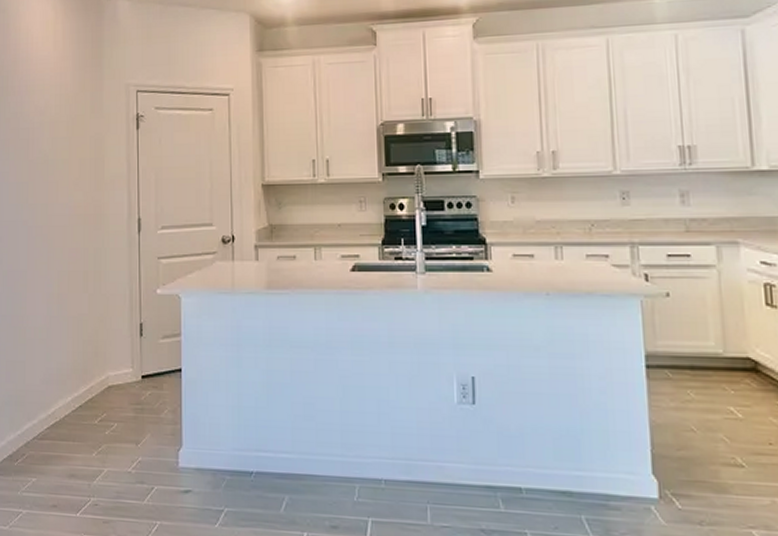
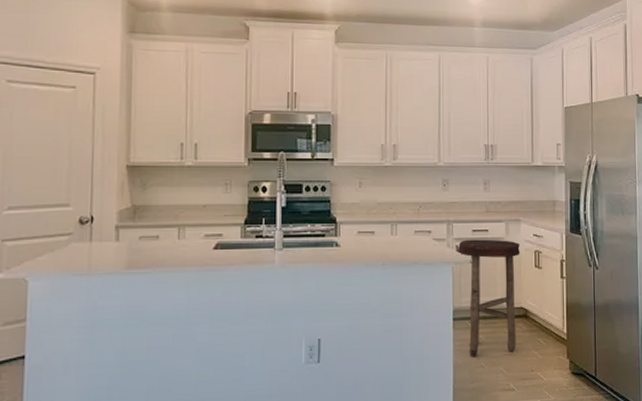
stool: none [646,266,743,417] -> present [457,239,520,357]

